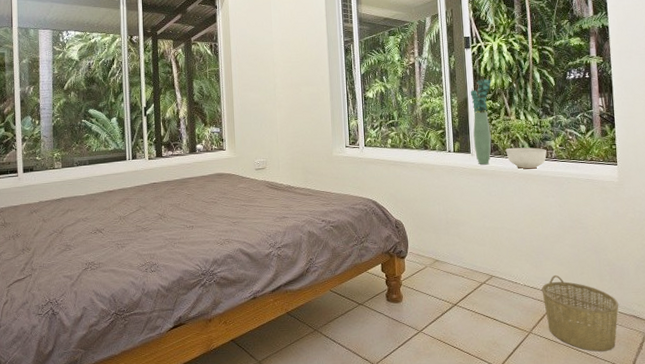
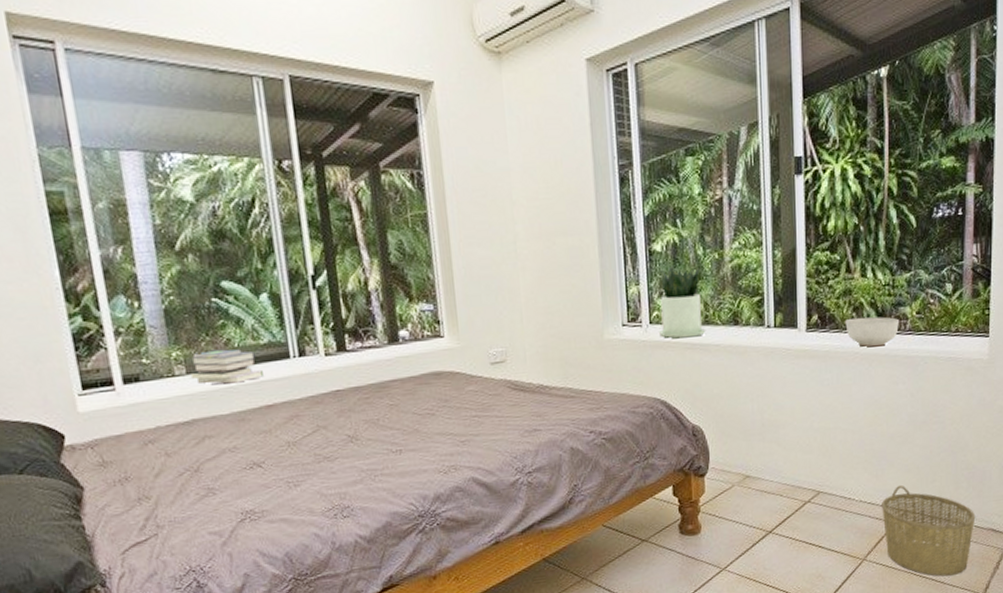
books: none [64,152,109,176] -> present [190,349,263,385]
planter: none [370,108,405,158] -> present [658,266,706,339]
vase: present [470,75,492,165] -> none [800,214,830,344]

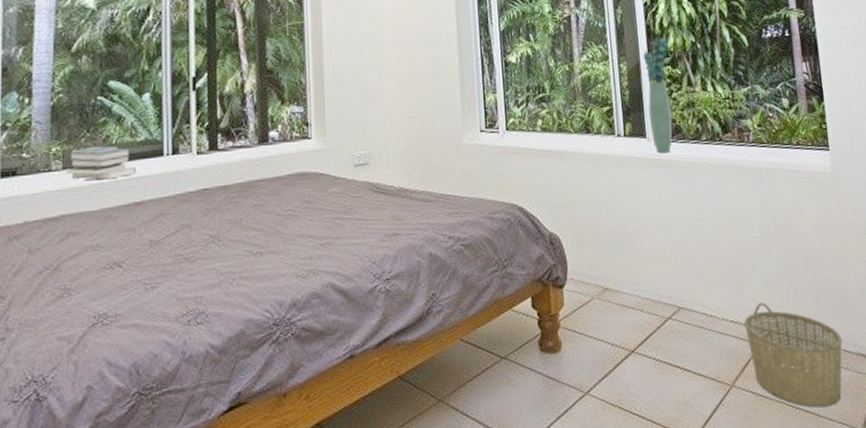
planter: present [658,266,706,339] -> none [514,77,560,145]
vase: none [800,214,830,344] -> present [642,32,673,154]
bowl: present [845,316,899,348] -> none [691,128,743,158]

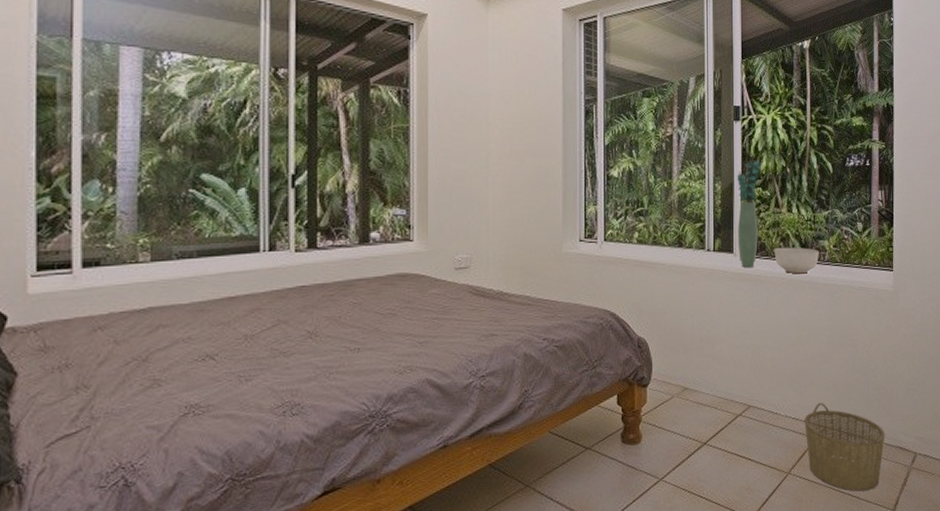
books: present [66,145,136,180] -> none [154,239,230,274]
bowl: none [691,128,743,158] -> present [774,247,819,274]

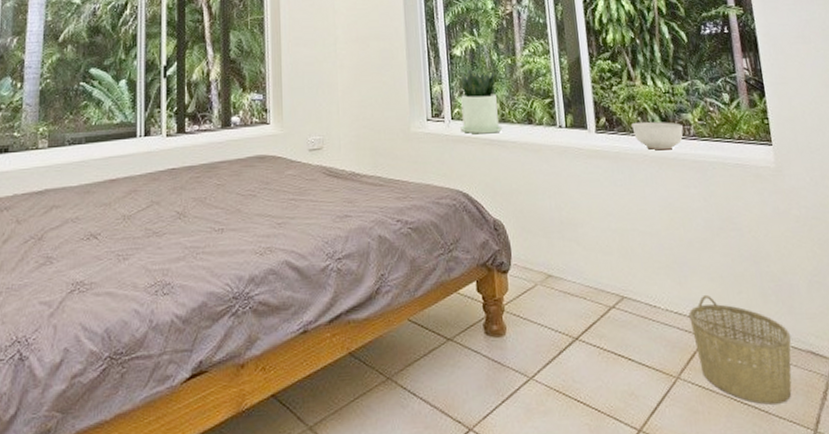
planter: none [611,191,654,256] -> present [459,69,503,135]
vase: present [737,156,762,268] -> none [583,28,613,145]

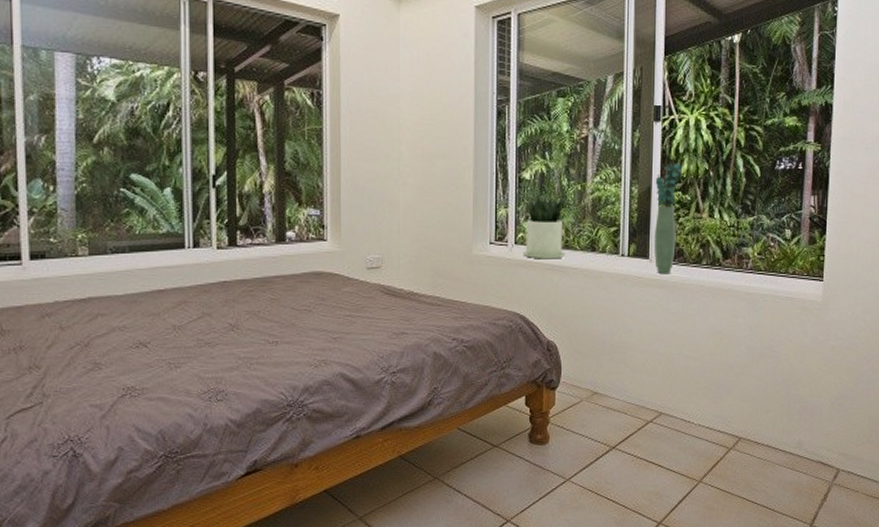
vase: none [583,28,613,145] -> present [653,158,683,274]
bowl: present [631,121,684,151] -> none [692,253,741,282]
basket: present [688,294,792,405] -> none [718,412,806,504]

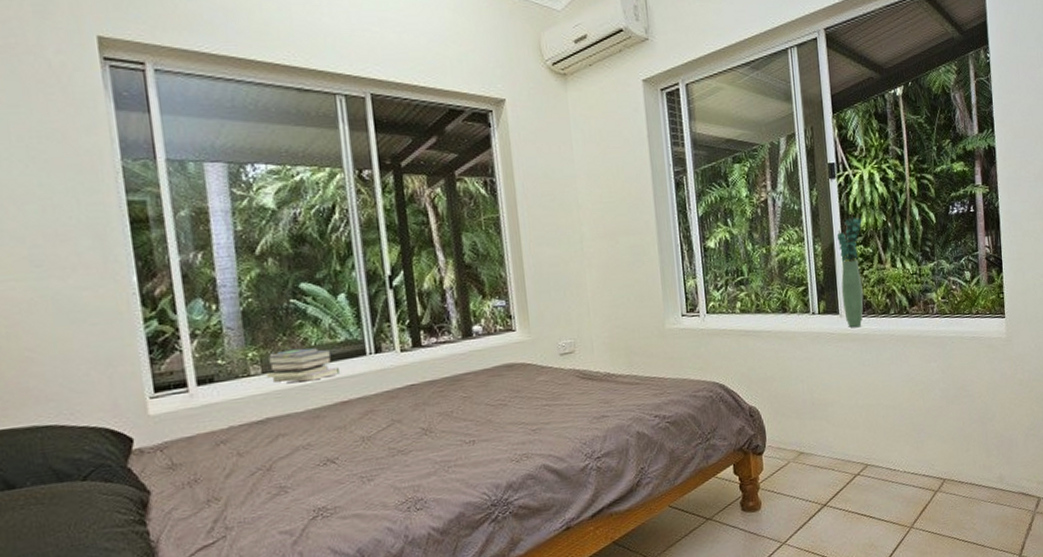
books: none [92,235,158,267] -> present [265,348,339,384]
planter: present [522,194,566,259] -> none [714,261,758,327]

